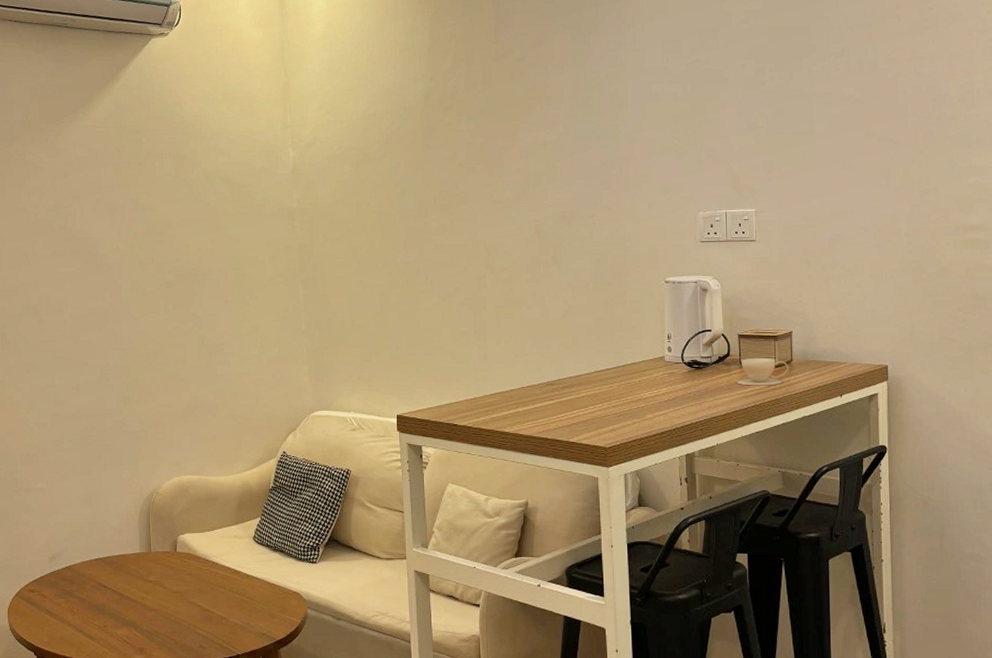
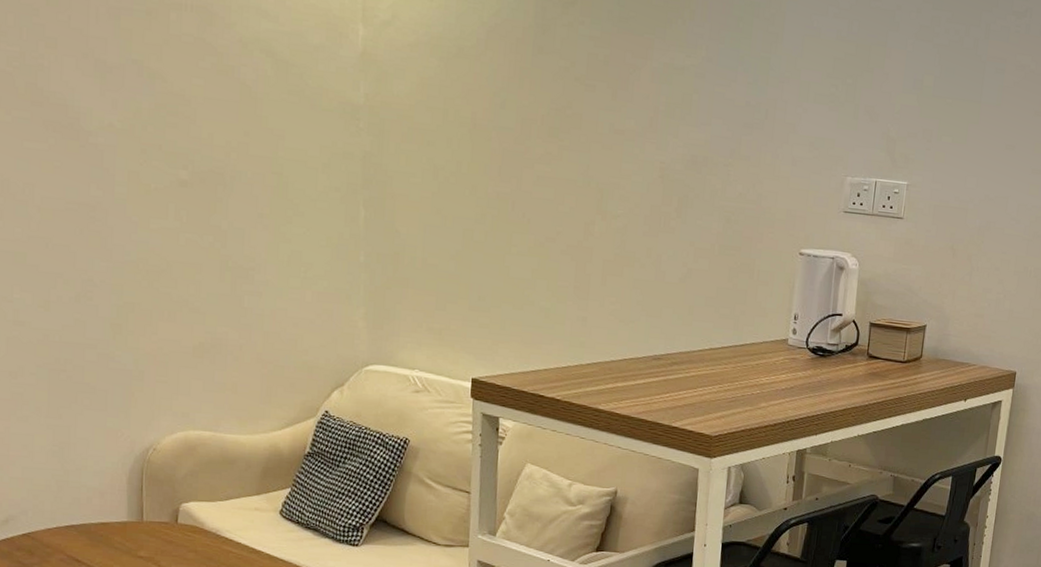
teacup: present [736,357,789,386] -> none [861,350,918,383]

